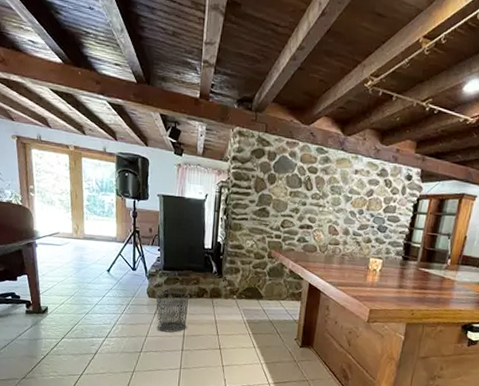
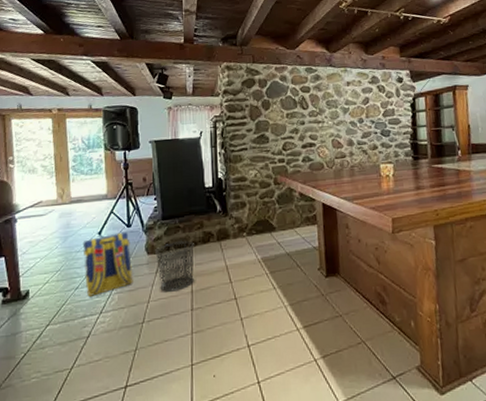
backpack: none [93,273,135,323] -> present [83,232,133,297]

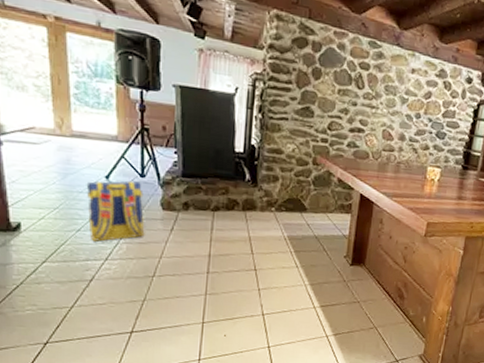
waste bin: present [154,240,194,293] -> none [170,202,216,254]

